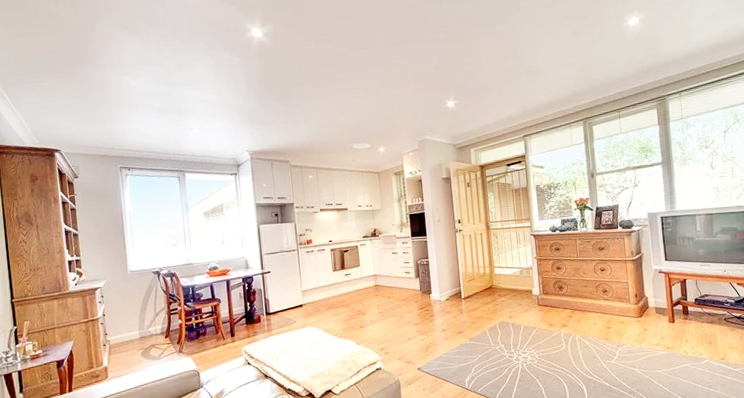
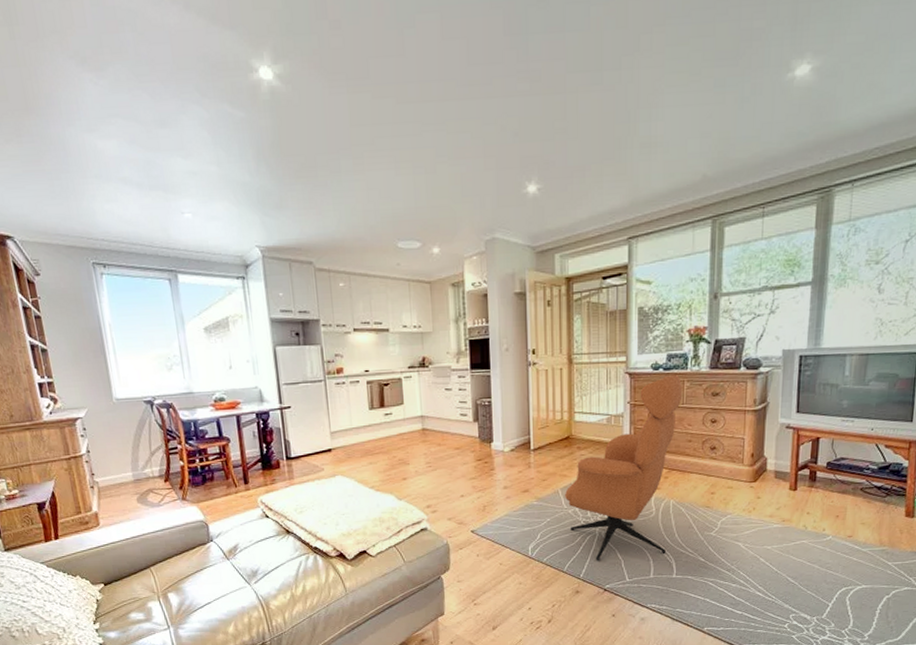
armchair: none [492,234,577,390] -> present [565,374,682,561]

